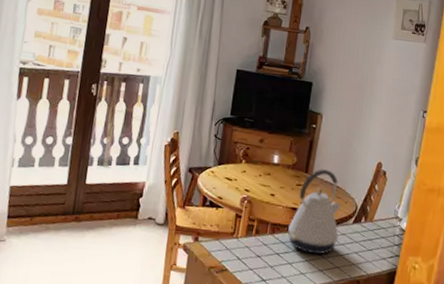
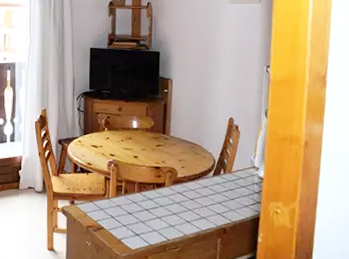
kettle: present [288,169,342,254] -> none [154,129,201,208]

